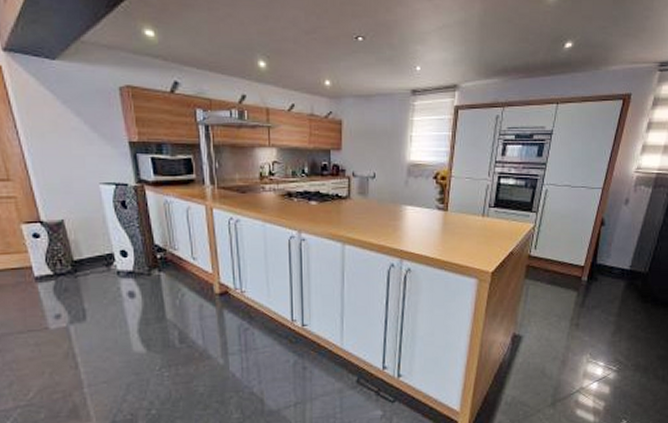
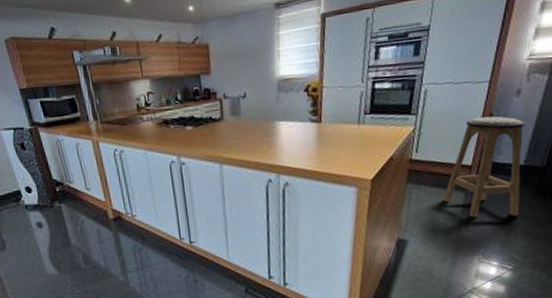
stool: none [557,221,632,319] -> present [443,116,525,218]

